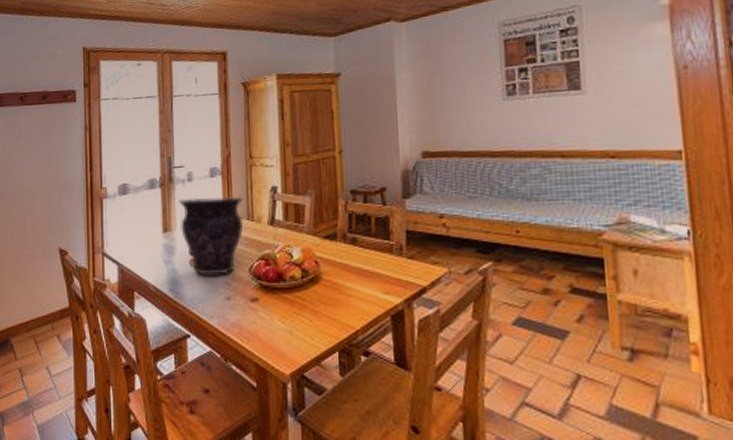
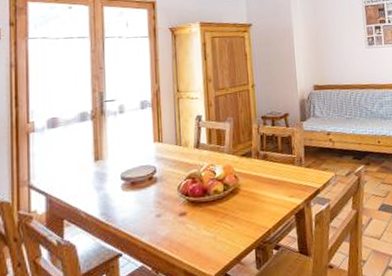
vase: present [179,197,244,275] -> none [110,125,173,197]

